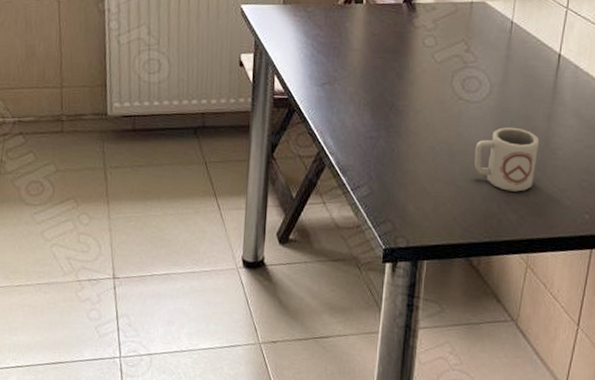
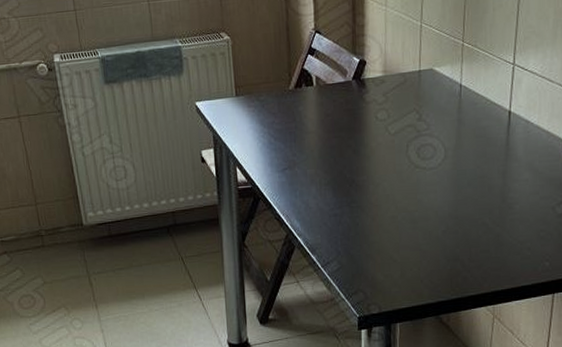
cup: present [474,127,539,192] -> none [435,188,496,250]

